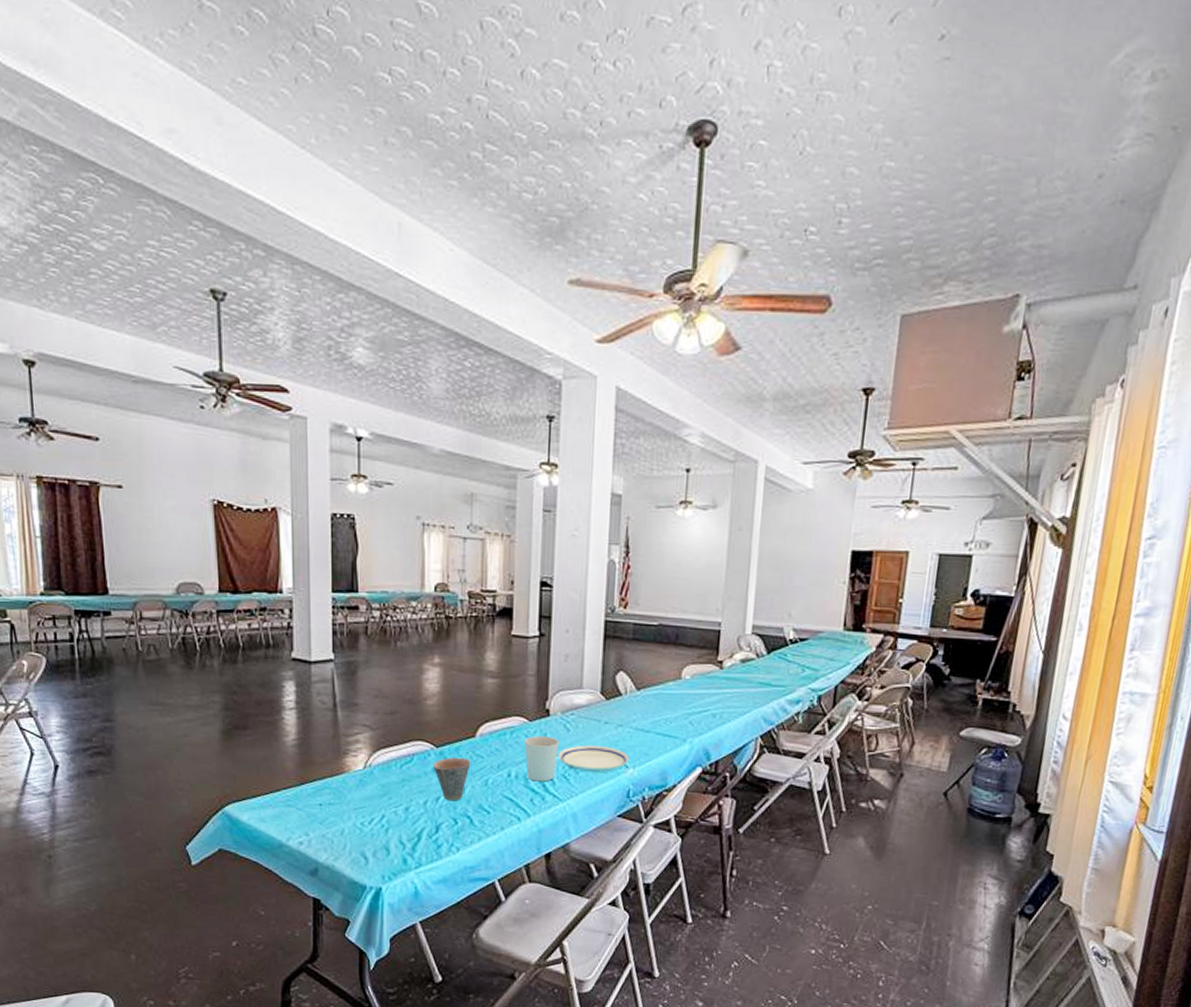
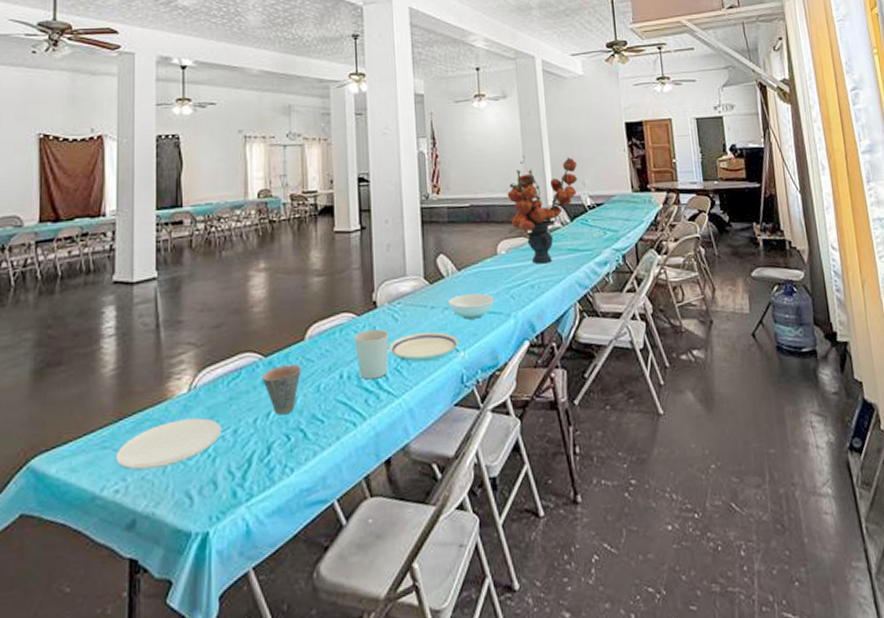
plate: none [299,792,394,830] -> present [116,417,222,471]
bowl: none [622,714,671,740] -> present [448,293,494,320]
bouquet: none [701,574,786,695] -> present [507,154,578,264]

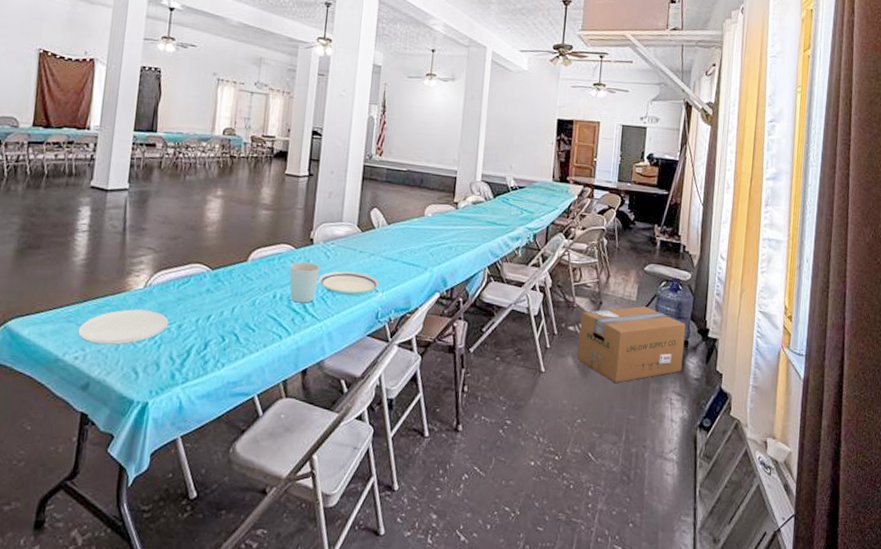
cup: present [262,364,301,415] -> none [207,279,242,320]
bowl: present [448,293,494,320] -> none [374,245,415,268]
bouquet: present [507,154,578,264] -> none [441,132,508,231]
box: none [692,317,817,414] -> present [577,306,686,384]

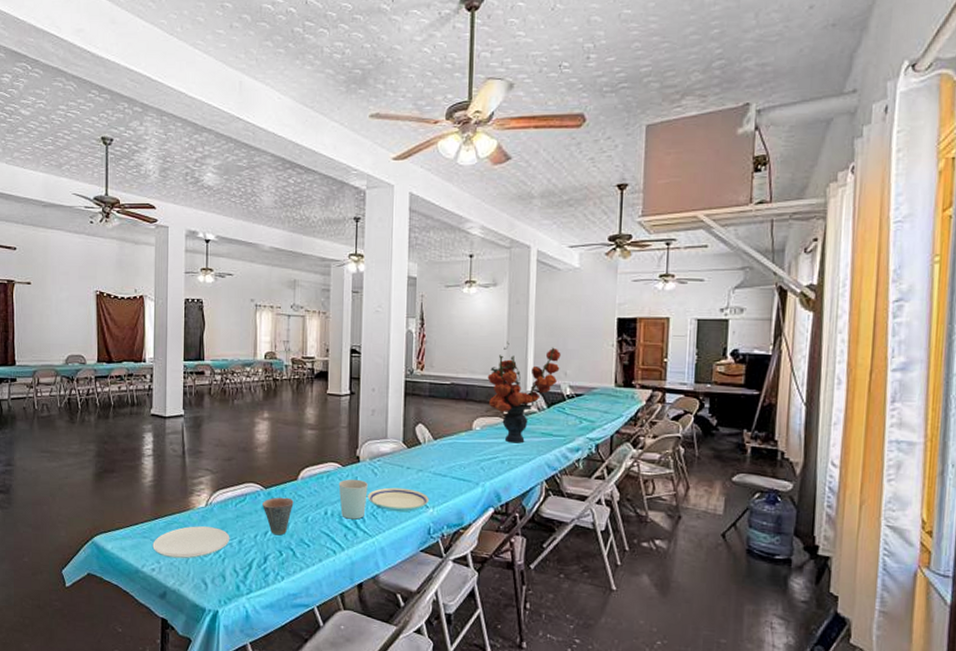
cup: none [207,279,242,320] -> present [262,497,294,536]
bouquet: none [441,132,508,231] -> present [487,340,561,444]
box: present [577,306,686,384] -> none [654,520,788,604]

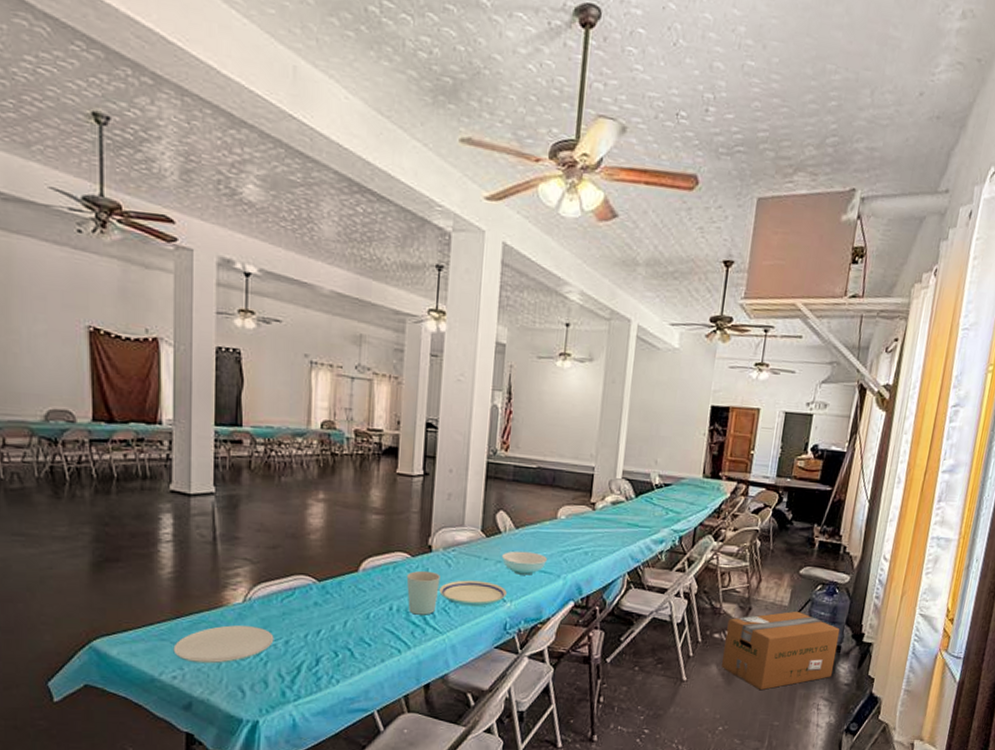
cup: present [262,497,294,536] -> none [315,591,353,634]
bowl: none [422,460,465,483] -> present [501,551,547,575]
bouquet: present [487,340,561,444] -> none [576,423,653,534]
box: none [654,520,788,604] -> present [722,611,840,691]

